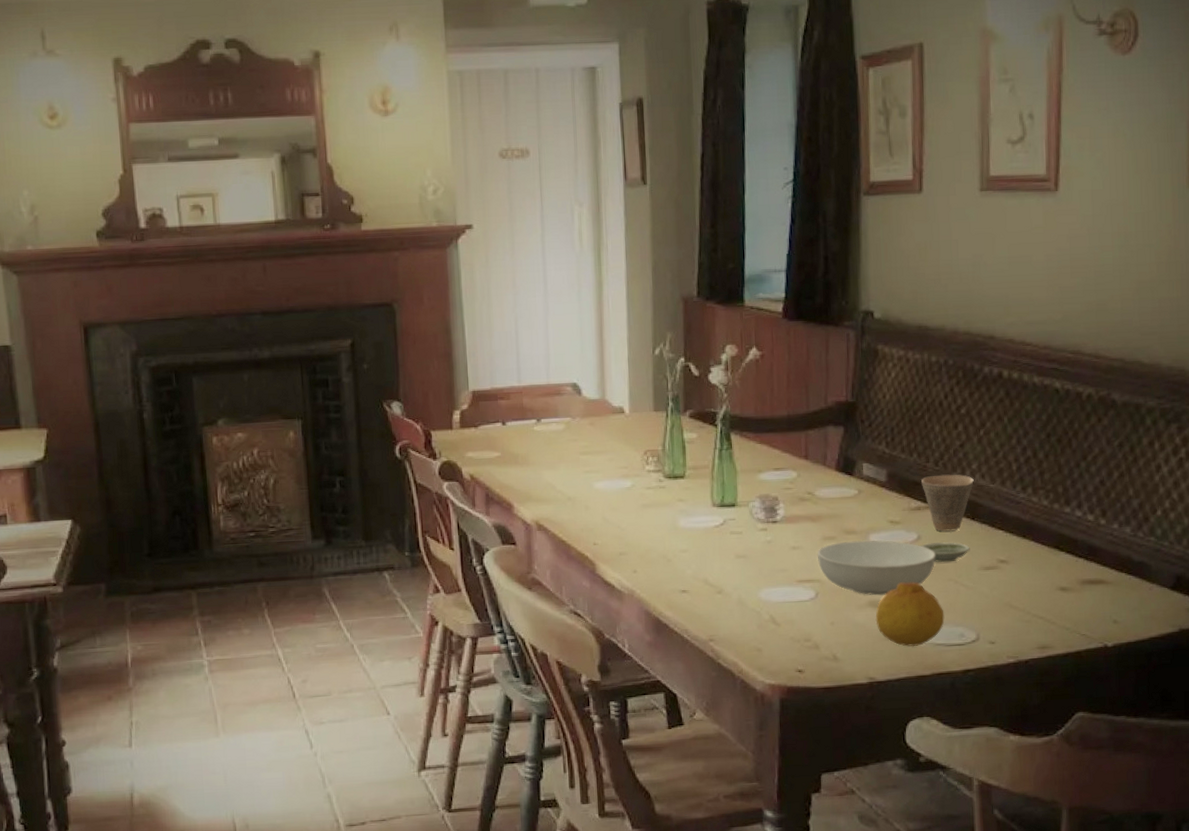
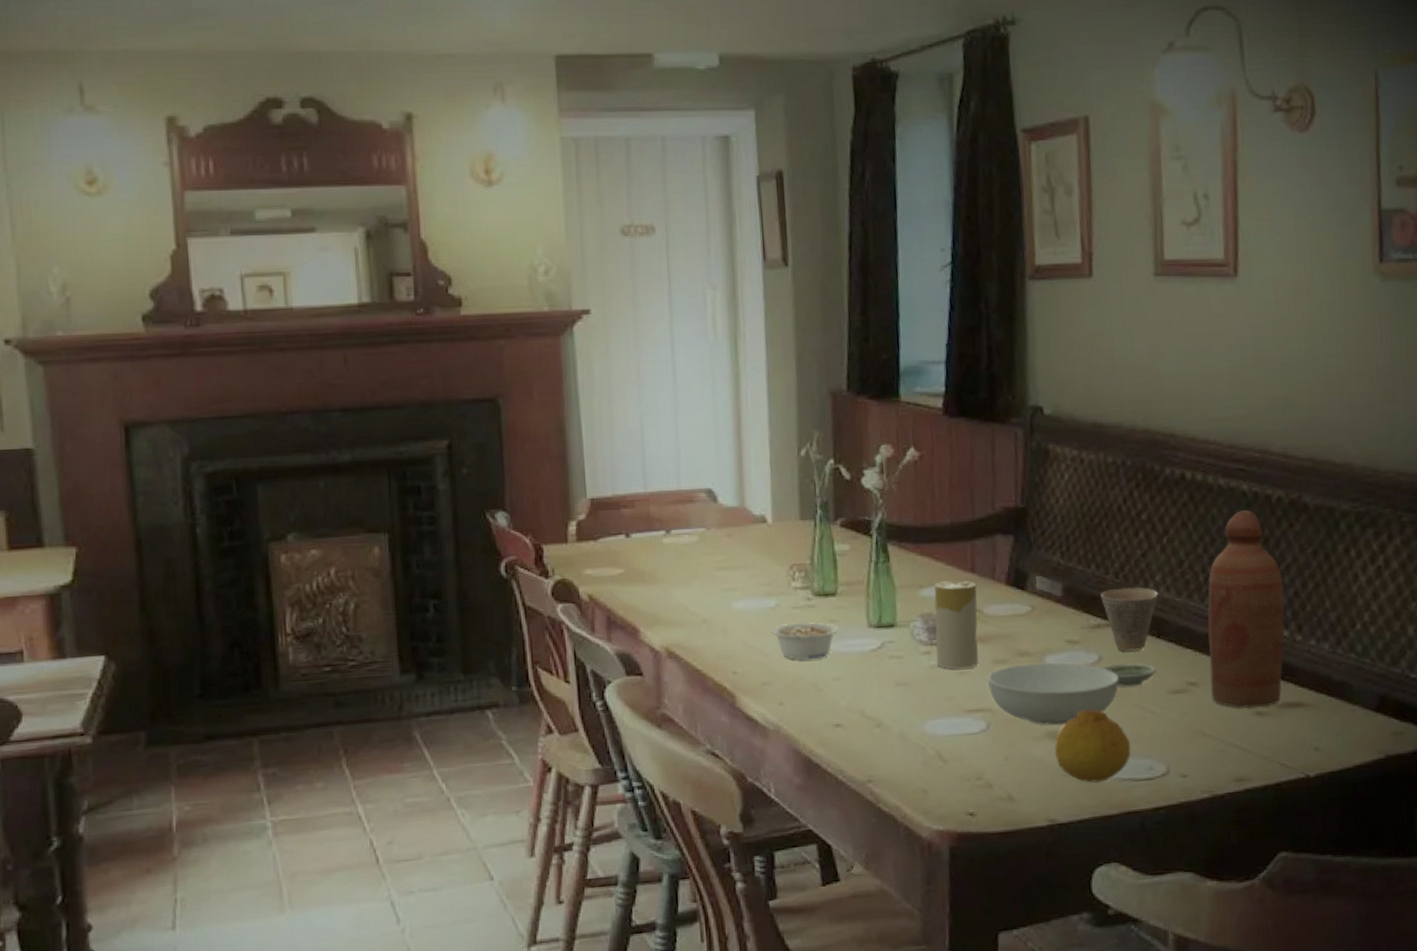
legume: none [627,501,685,534] -> present [771,622,838,660]
candle: none [771,466,810,545] -> present [934,580,979,669]
bottle: none [1018,406,1091,585] -> present [1208,510,1285,709]

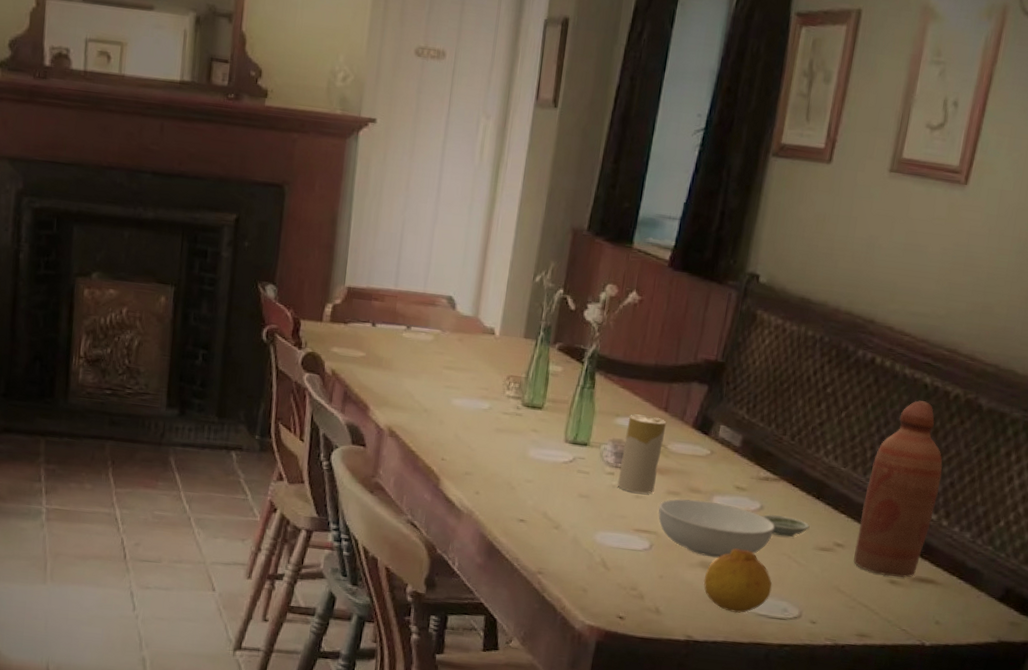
legume: present [771,622,838,660] -> none [480,425,538,461]
cup: present [1101,587,1158,652] -> none [774,449,826,507]

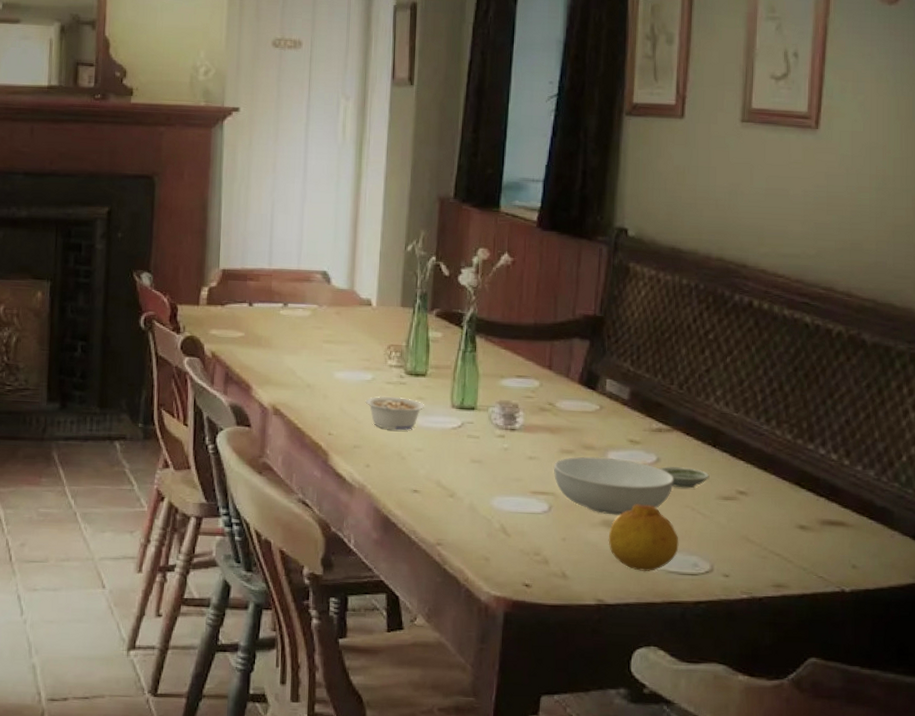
legume: none [480,425,538,461] -> present [365,396,424,431]
candle: present [617,414,667,494] -> none [509,374,552,454]
bottle: present [853,400,943,578] -> none [758,340,836,523]

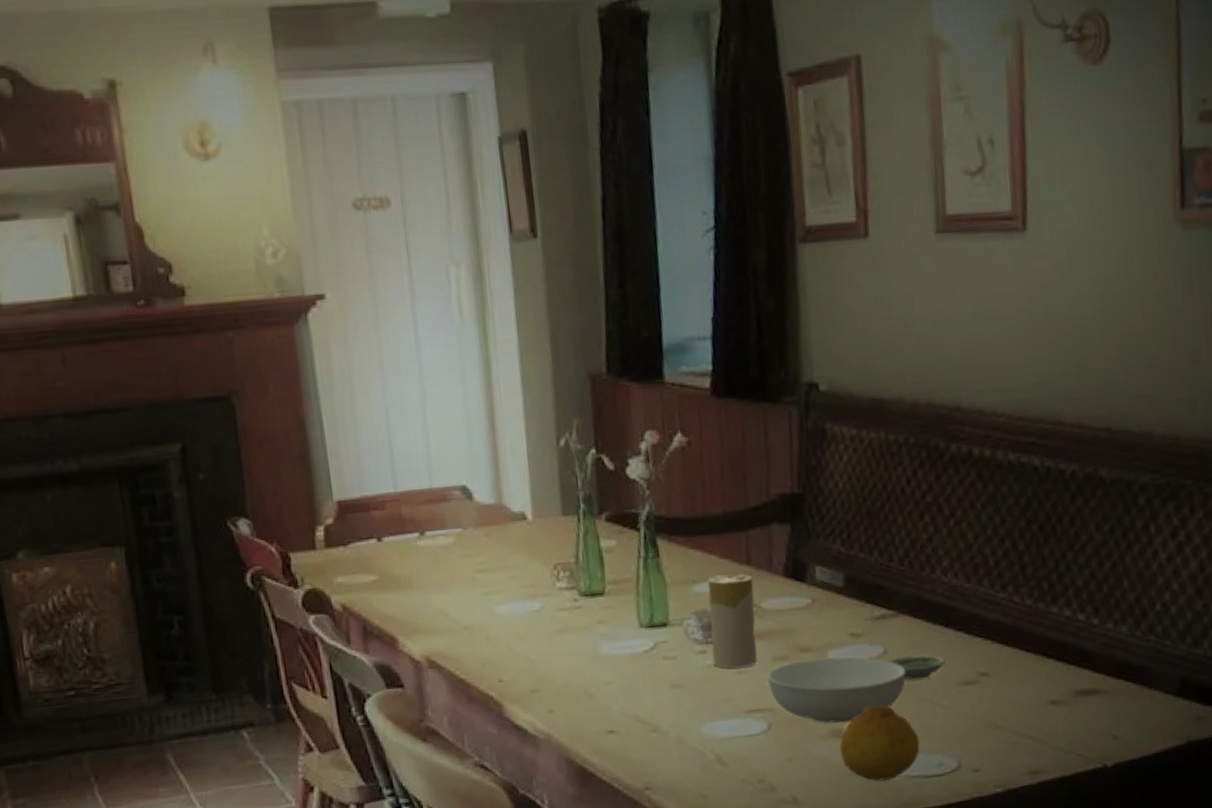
legume: present [365,396,424,431] -> none [536,624,607,665]
candle: none [509,374,552,454] -> present [708,574,758,669]

